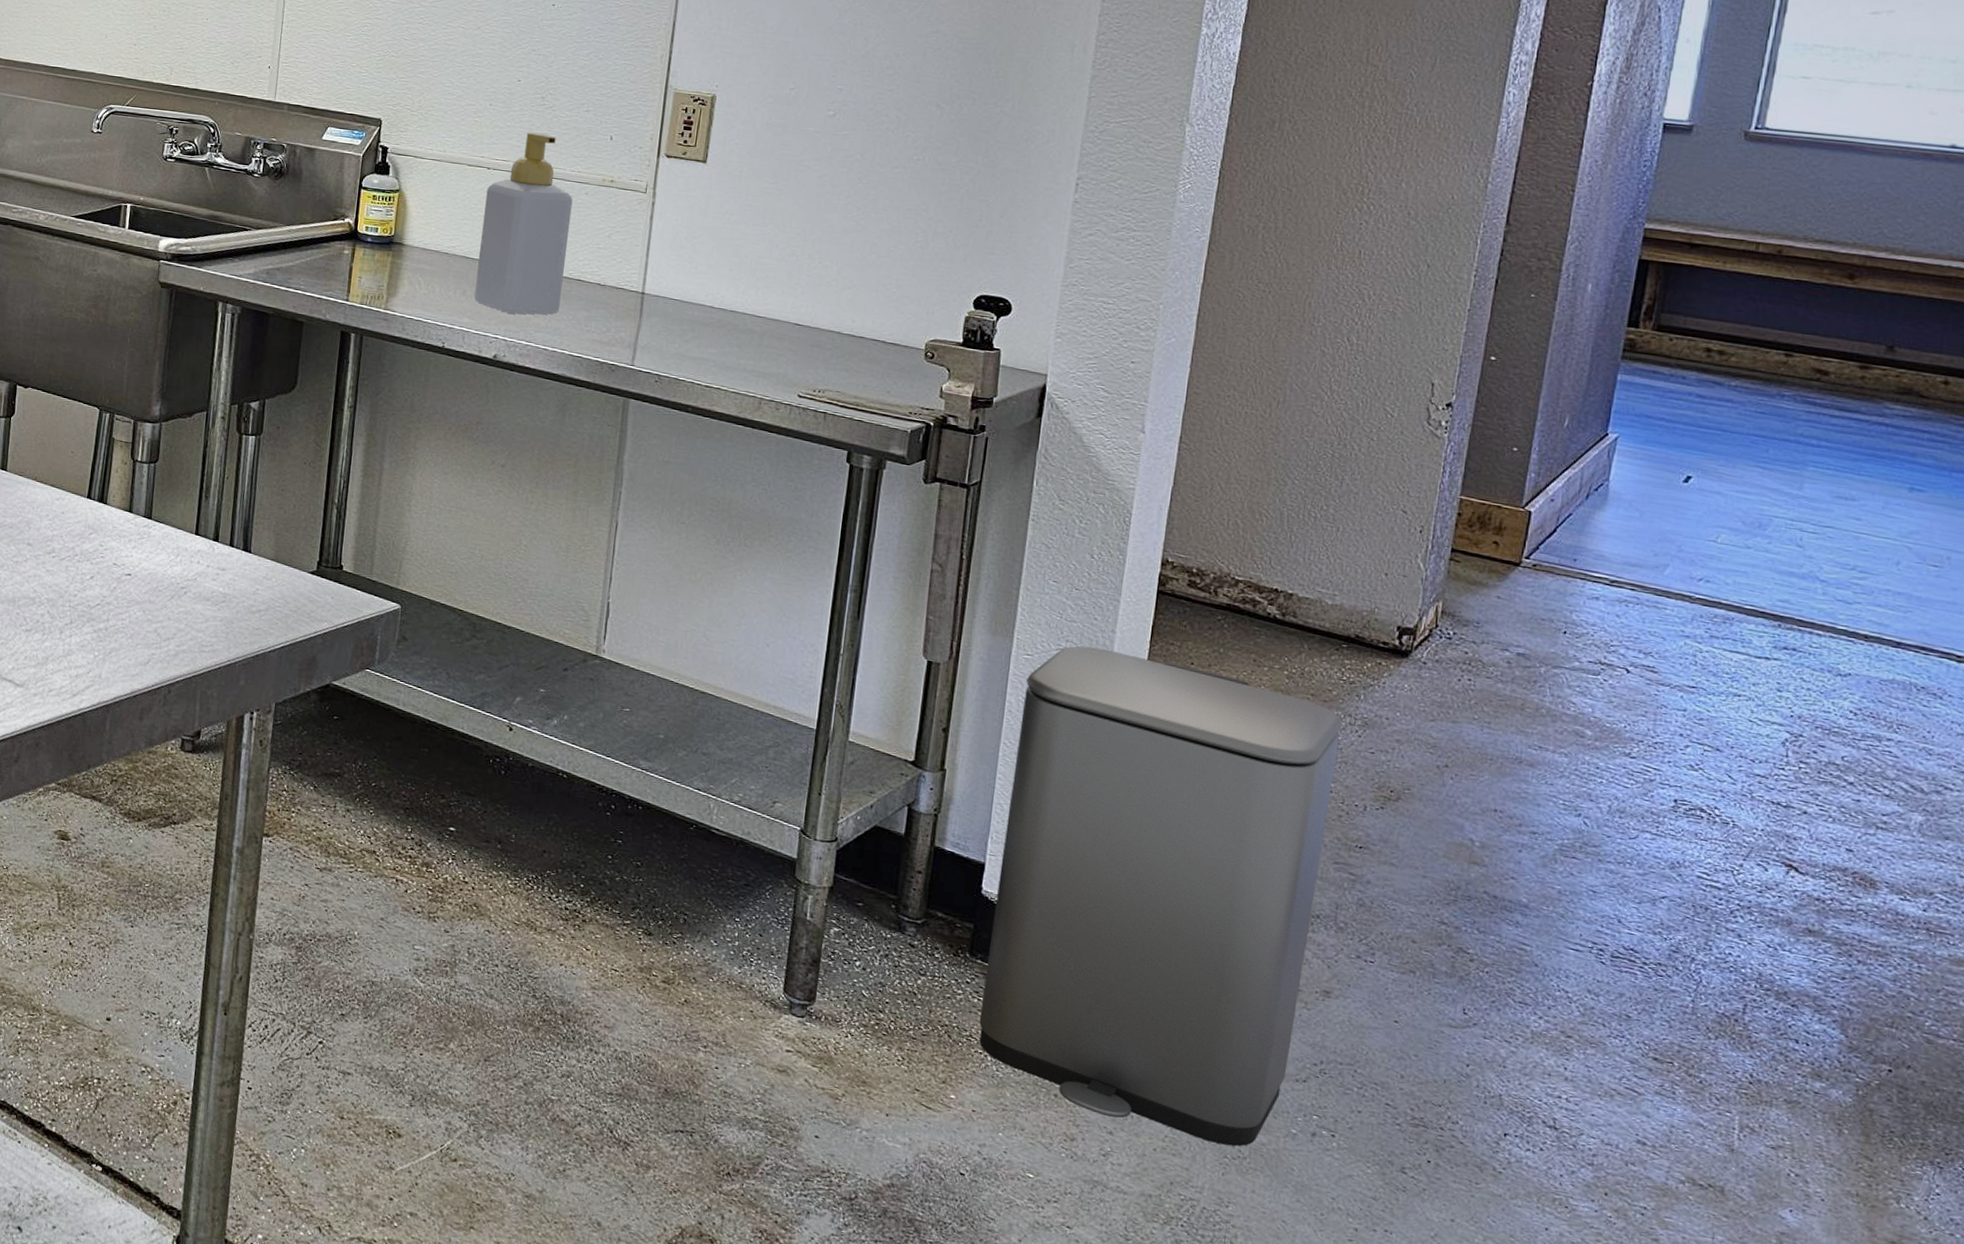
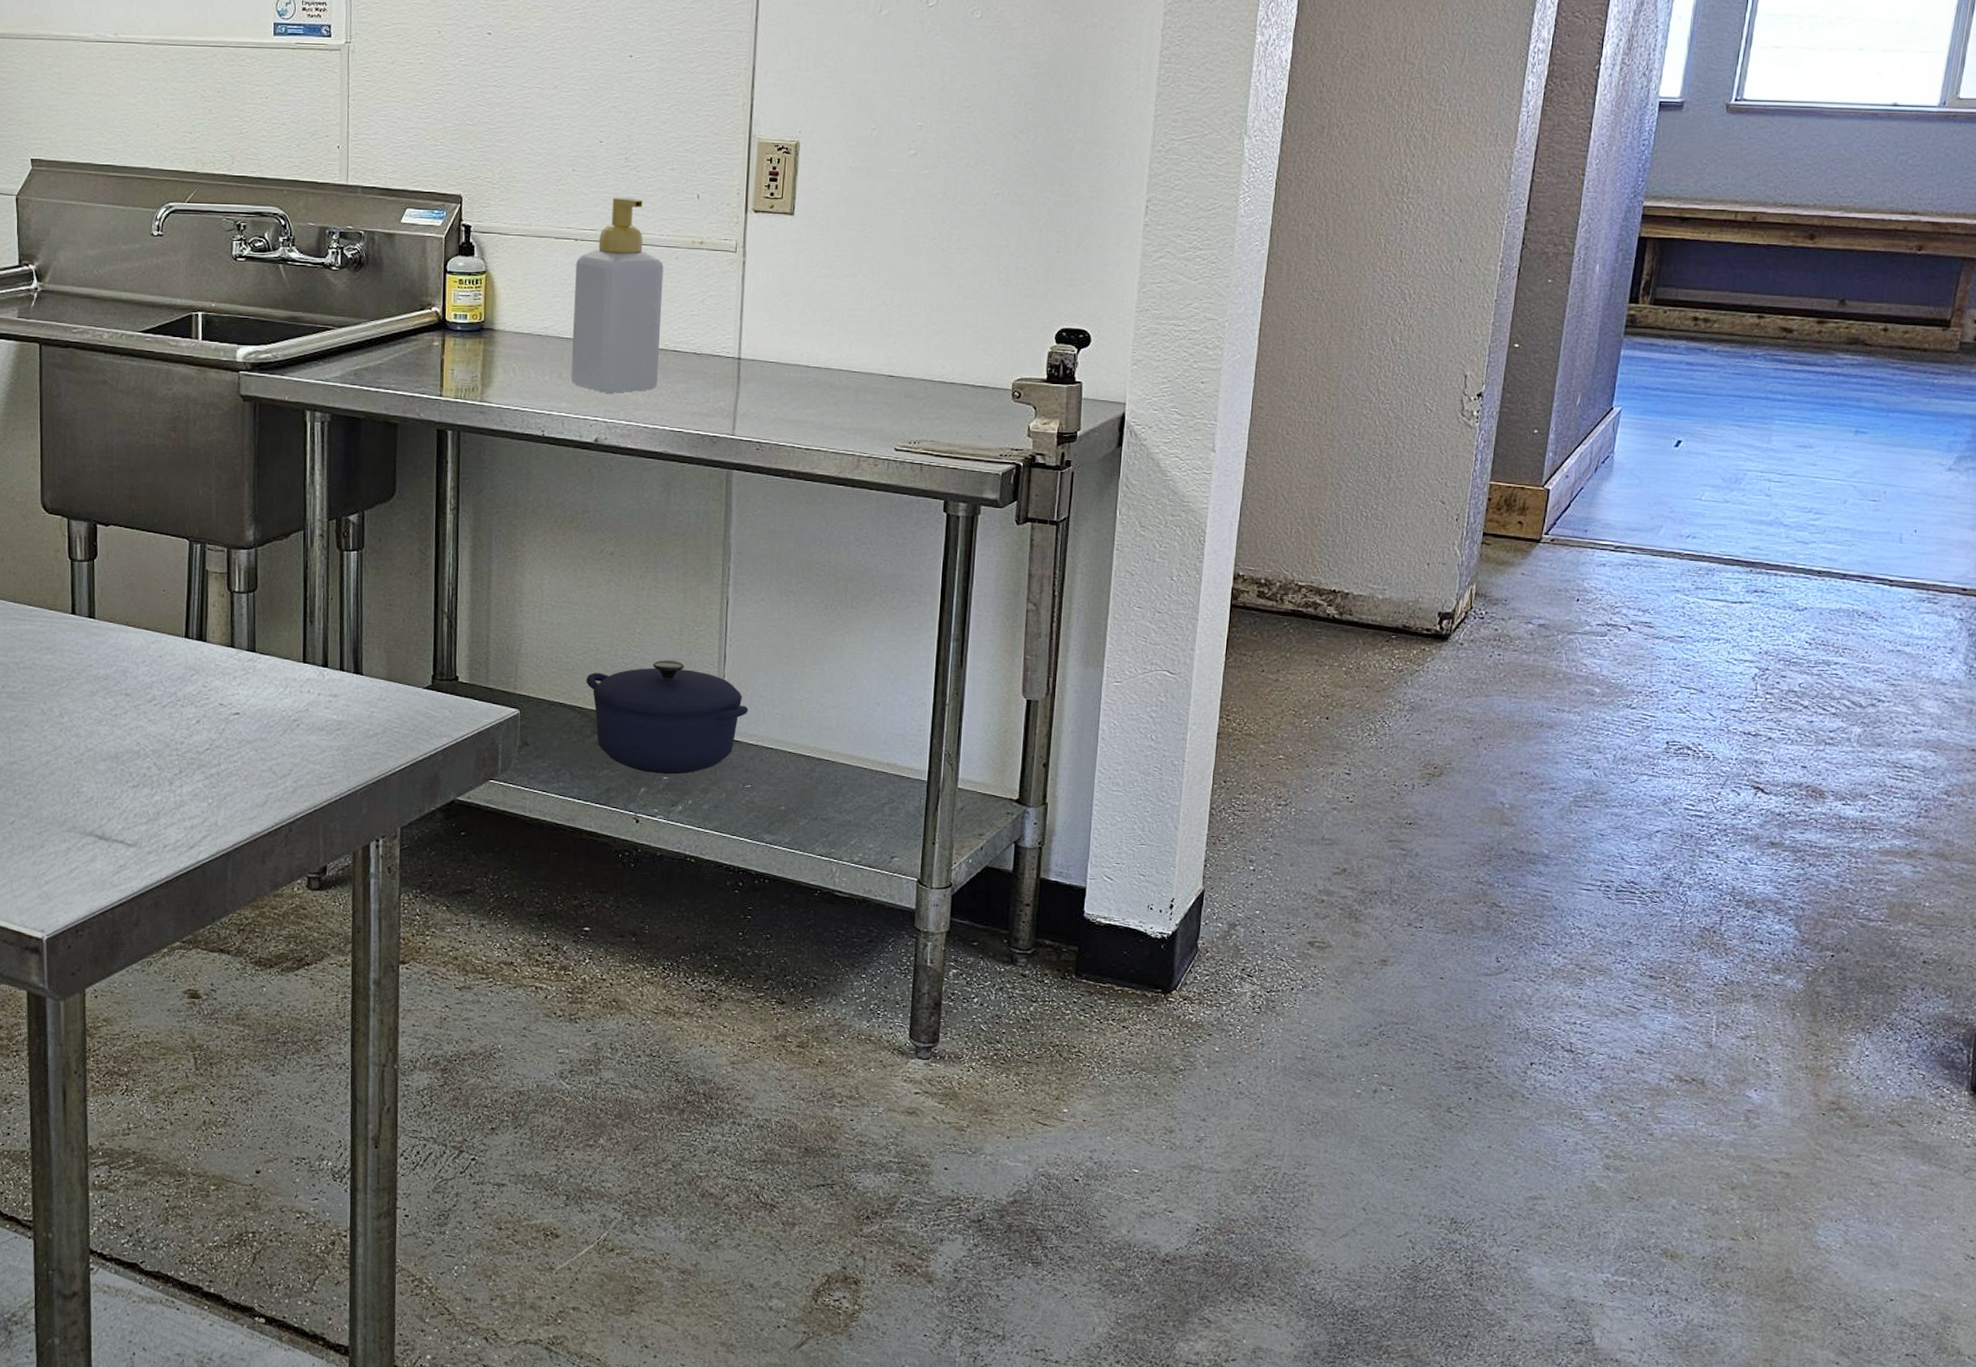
cooking pot: none [468,574,632,689] -> present [586,659,749,774]
pedal bin: present [979,646,1343,1147] -> none [1086,667,1393,1114]

